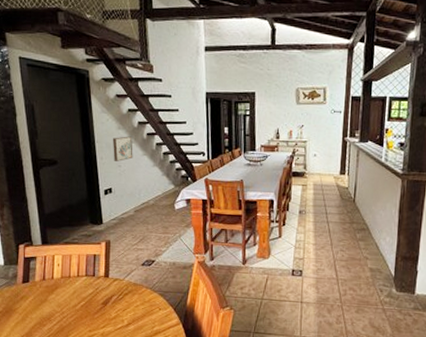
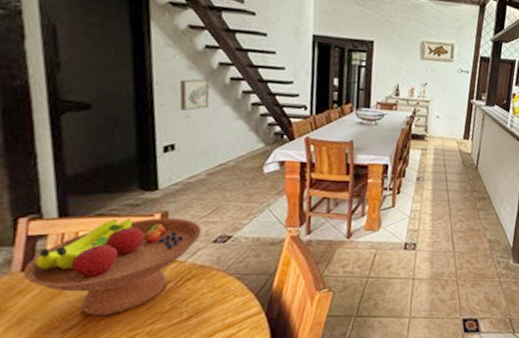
fruit bowl: none [24,245,134,319] -> present [24,217,202,315]

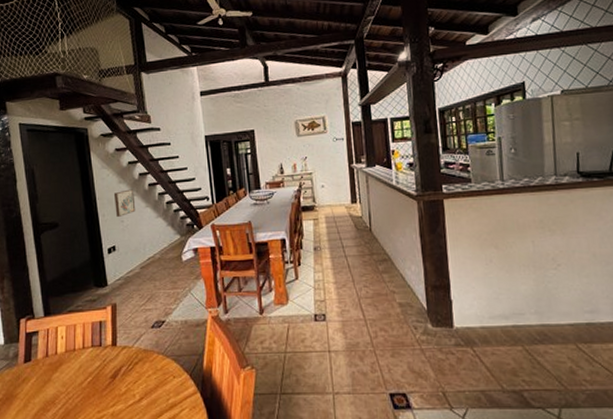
fruit bowl: present [24,217,202,315] -> none [26,308,142,399]

